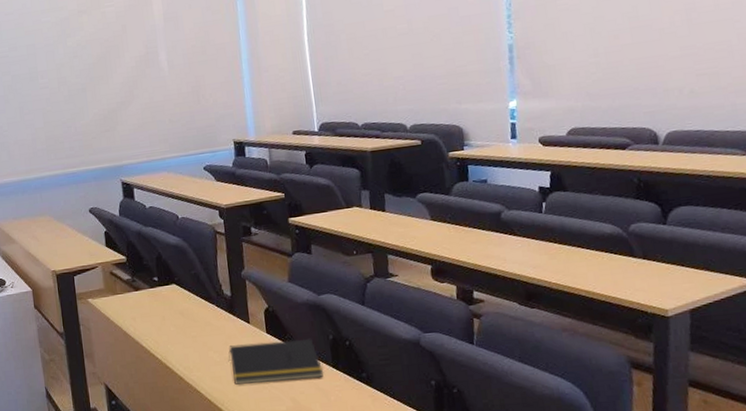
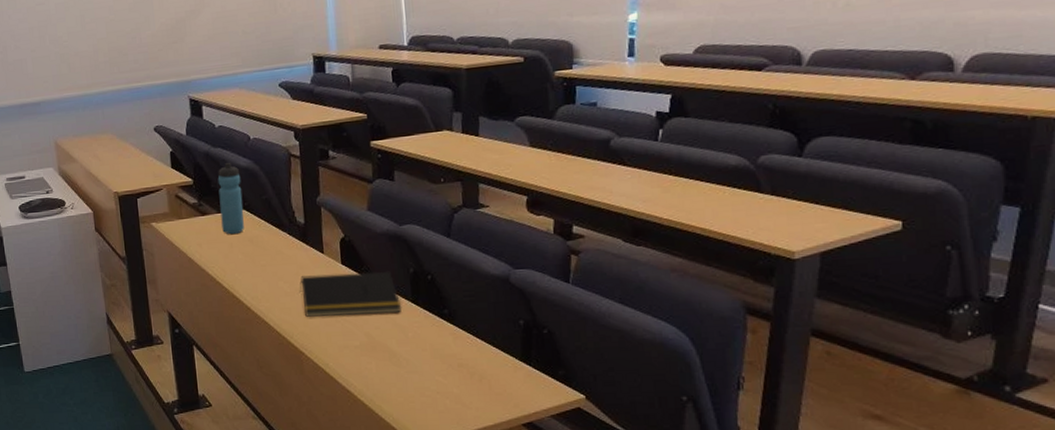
water bottle: none [149,241,175,309] -> present [217,163,244,235]

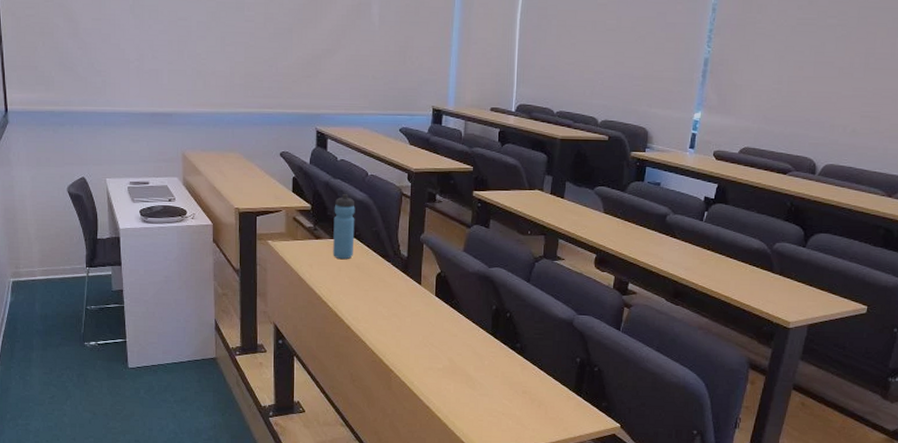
notepad: present [299,271,402,317] -> none [395,303,482,344]

